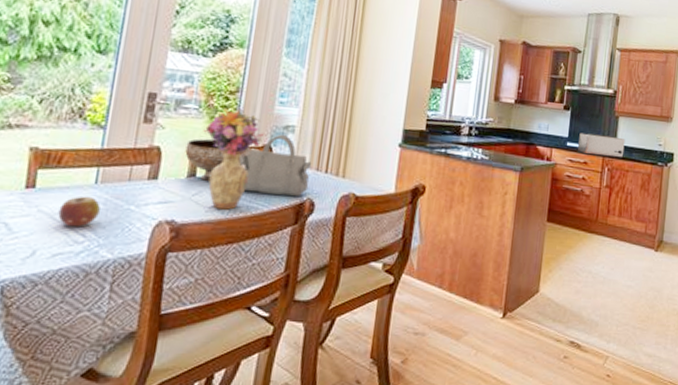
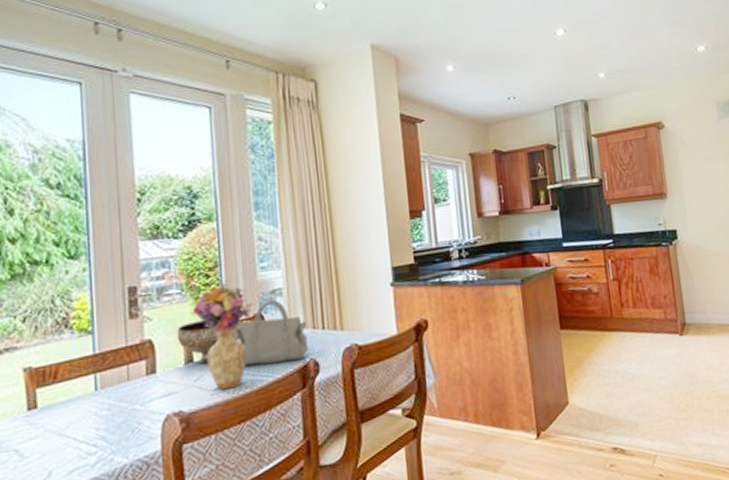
fruit: present [58,196,100,227] -> none [65,404,106,440]
toaster: present [578,132,626,160] -> none [573,225,625,253]

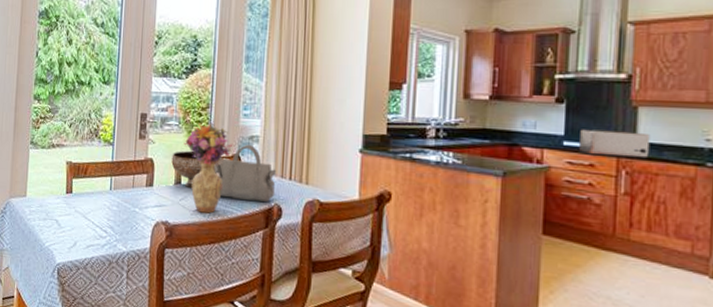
toaster: none [573,225,625,253] -> present [579,129,651,160]

